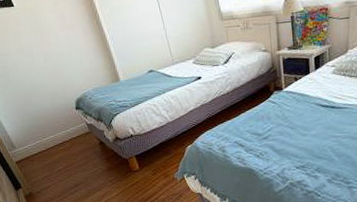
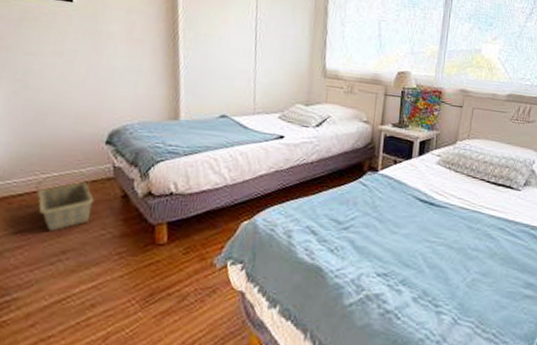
basket: none [42,132,84,174] -> present [35,172,95,232]

